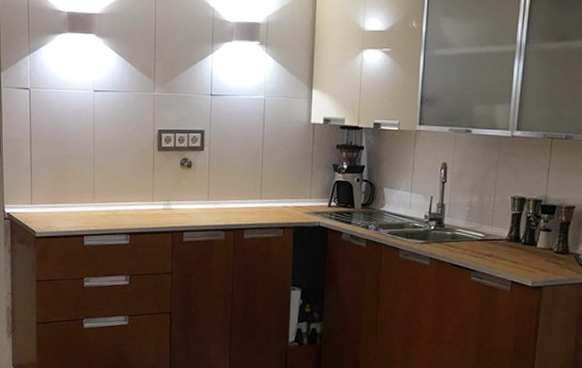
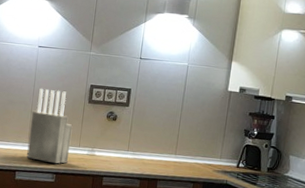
knife block: none [94,138,143,223] -> present [26,88,73,164]

